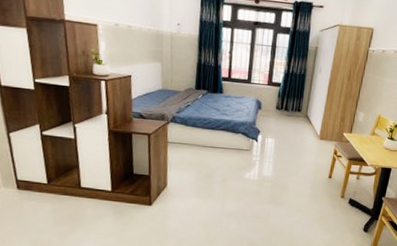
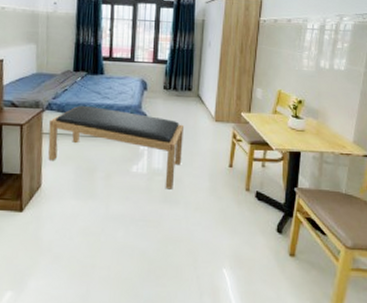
bench: none [172,119,293,194] -> present [48,105,185,190]

